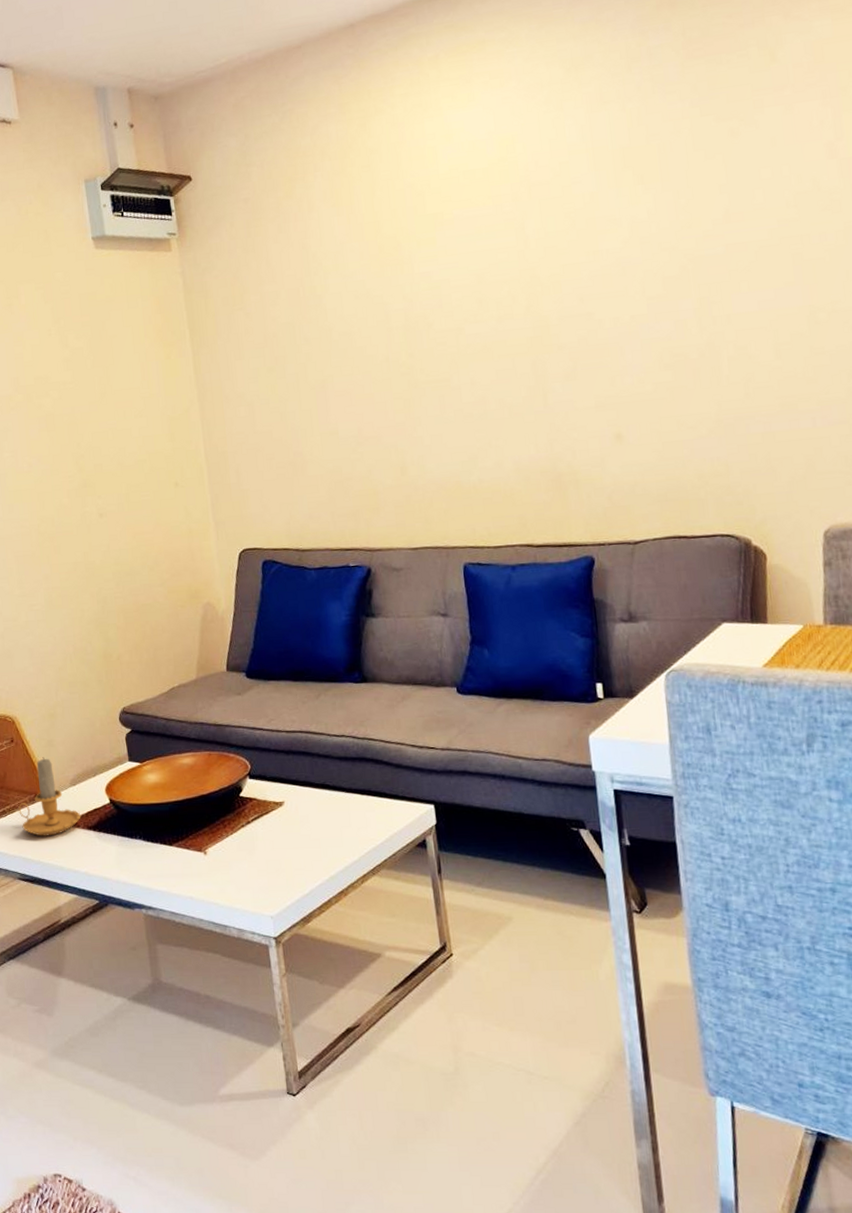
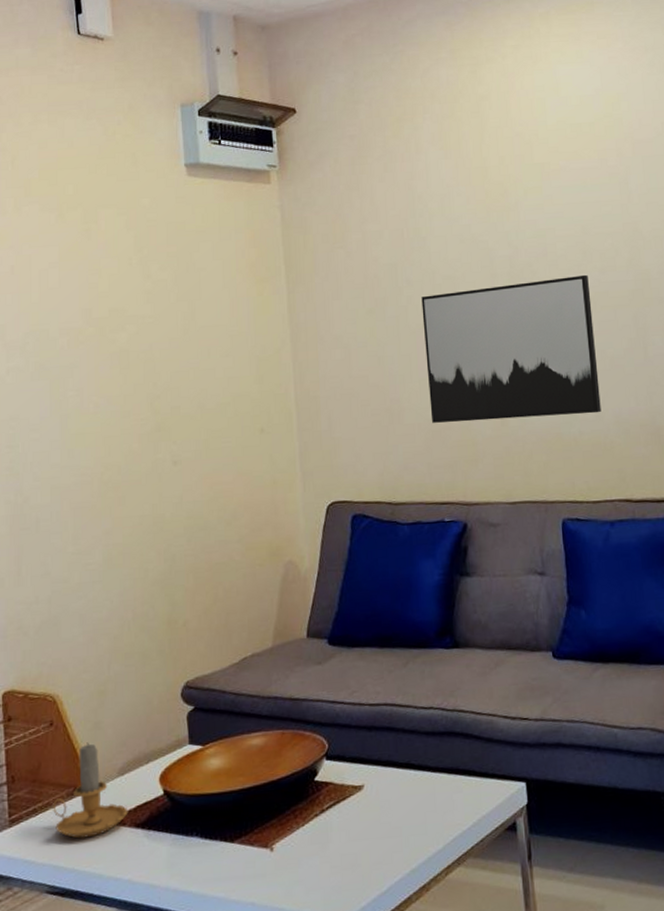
wall art: none [319,324,501,474] -> present [421,274,601,423]

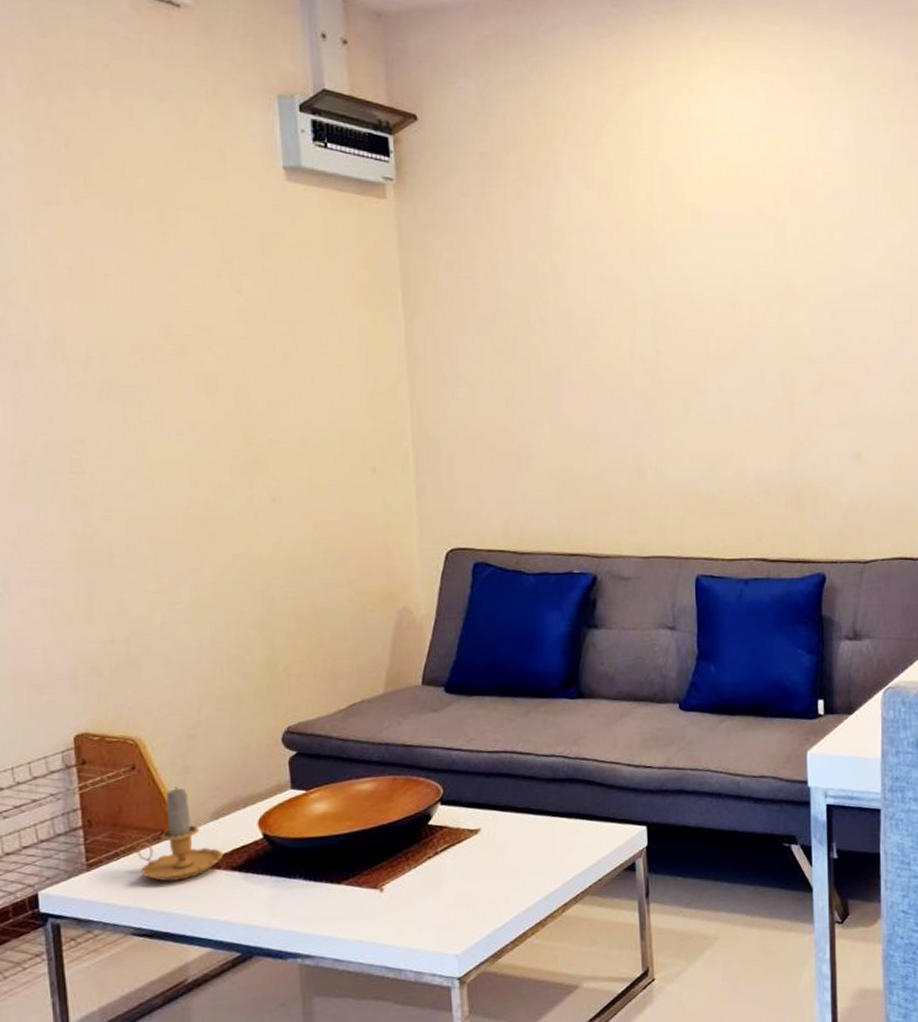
wall art: present [421,274,601,423] -> none [556,327,742,473]

